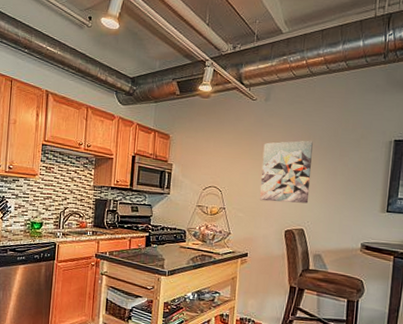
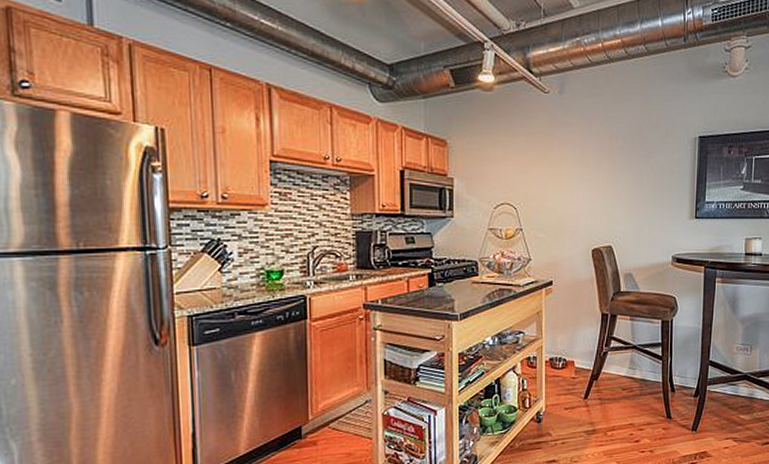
wall art: present [259,140,313,203] -> none [560,140,616,217]

